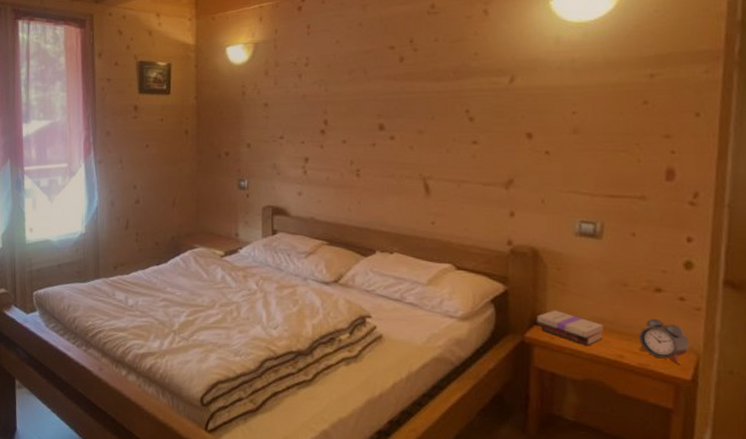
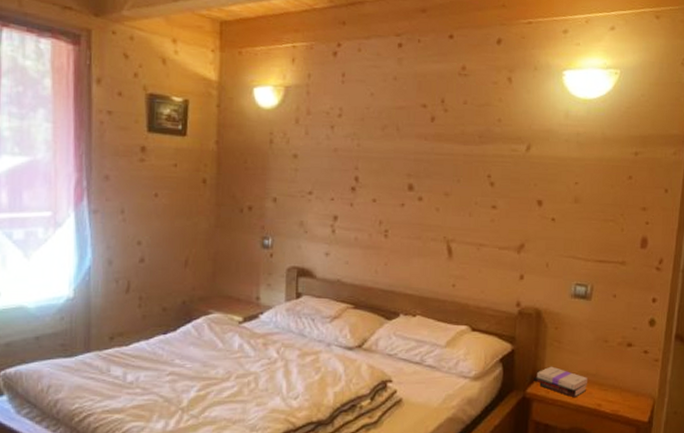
alarm clock: present [638,318,690,365] -> none [612,370,649,409]

